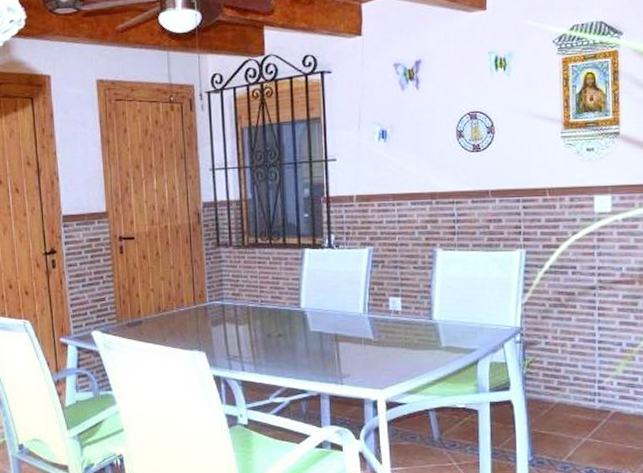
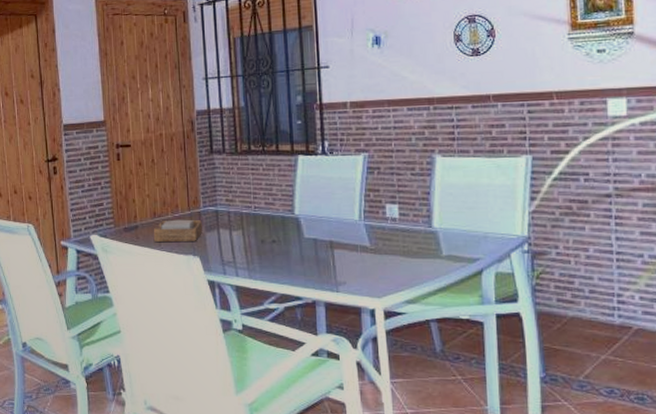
napkin holder: none [157,314,208,338] -> present [153,219,202,243]

